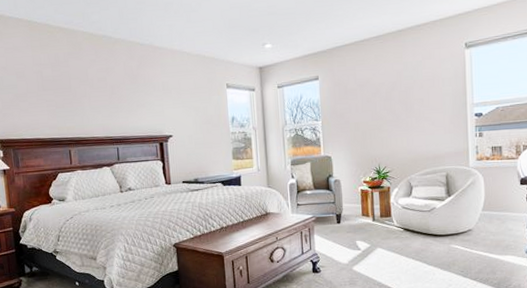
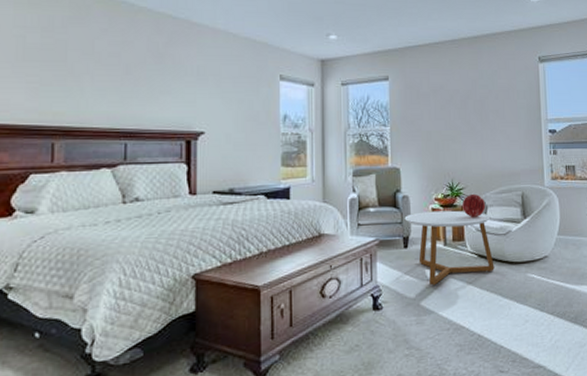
coffee table: none [337,191,419,254] -> present [404,210,495,286]
decorative orb: none [389,176,411,197] -> present [462,193,486,217]

